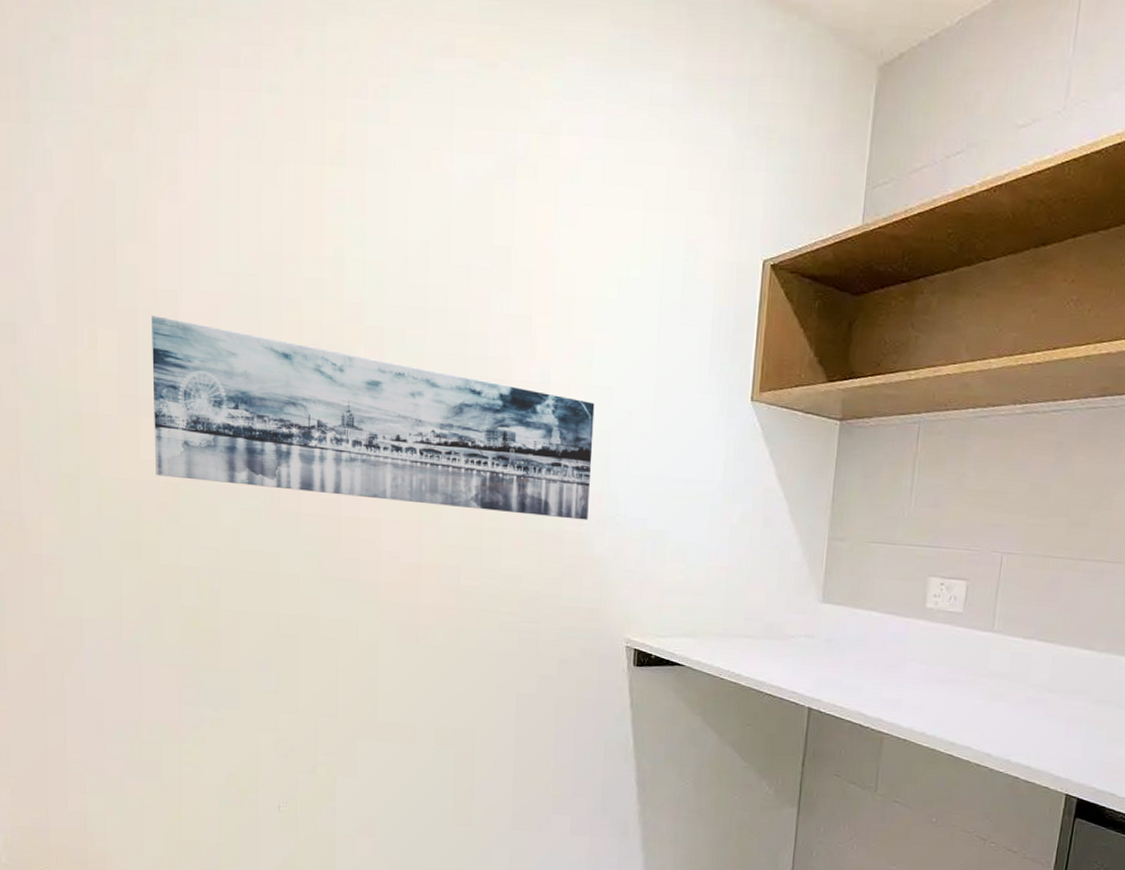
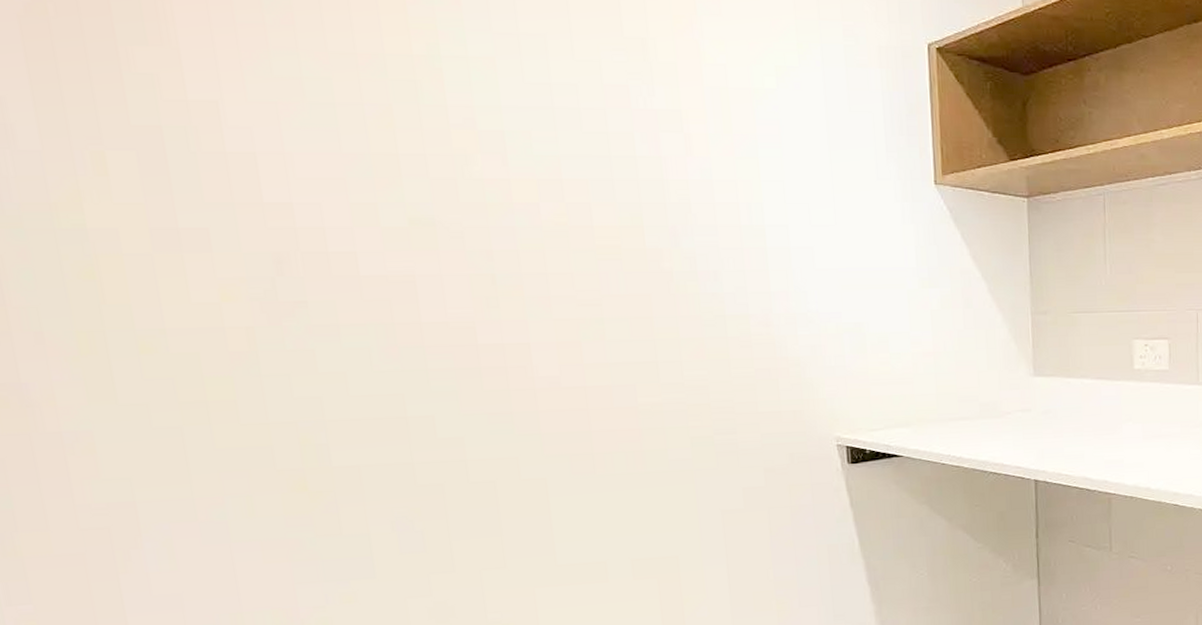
wall art: present [152,316,595,520] -> none [184,132,776,321]

